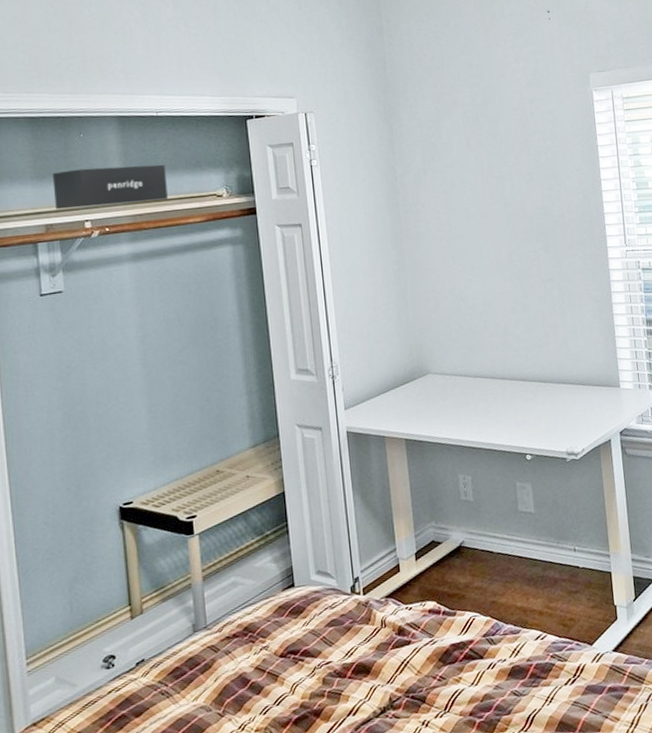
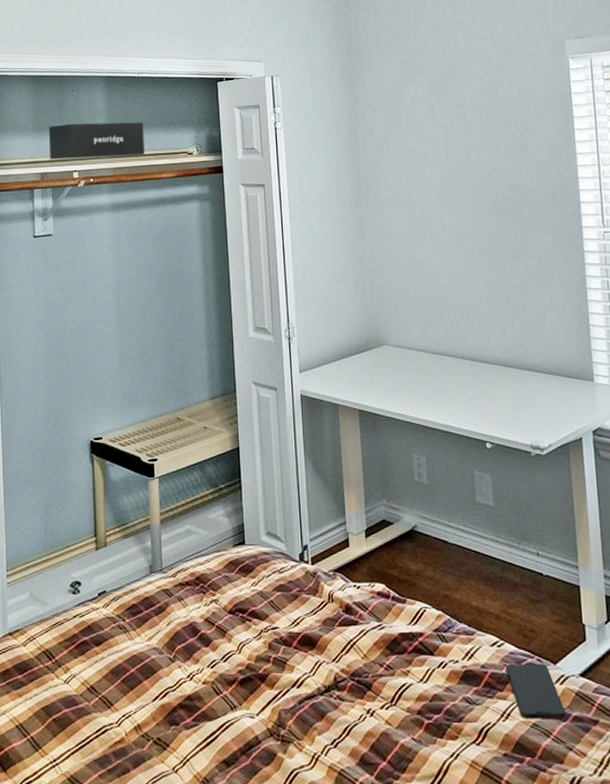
phone: none [548,646,602,699] -> present [505,663,566,719]

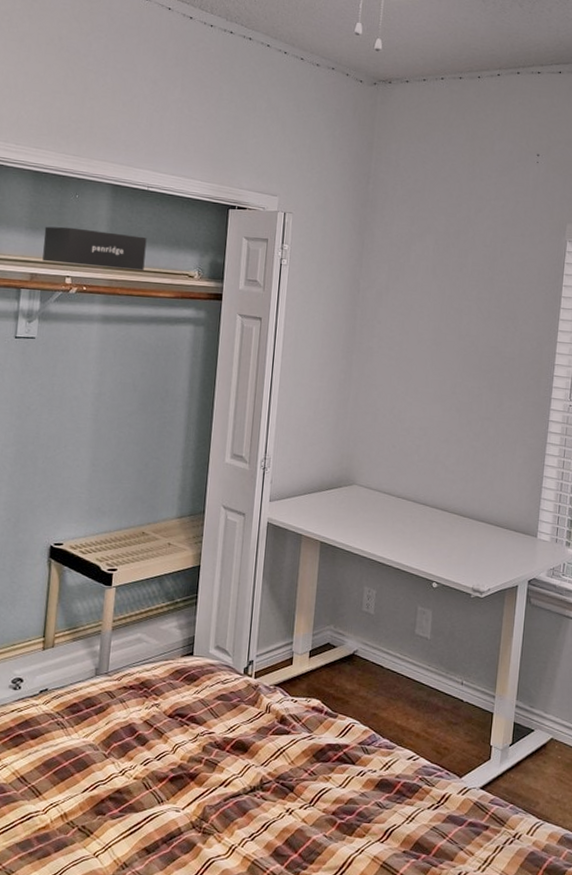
phone: present [505,663,566,719] -> none [417,775,463,824]

